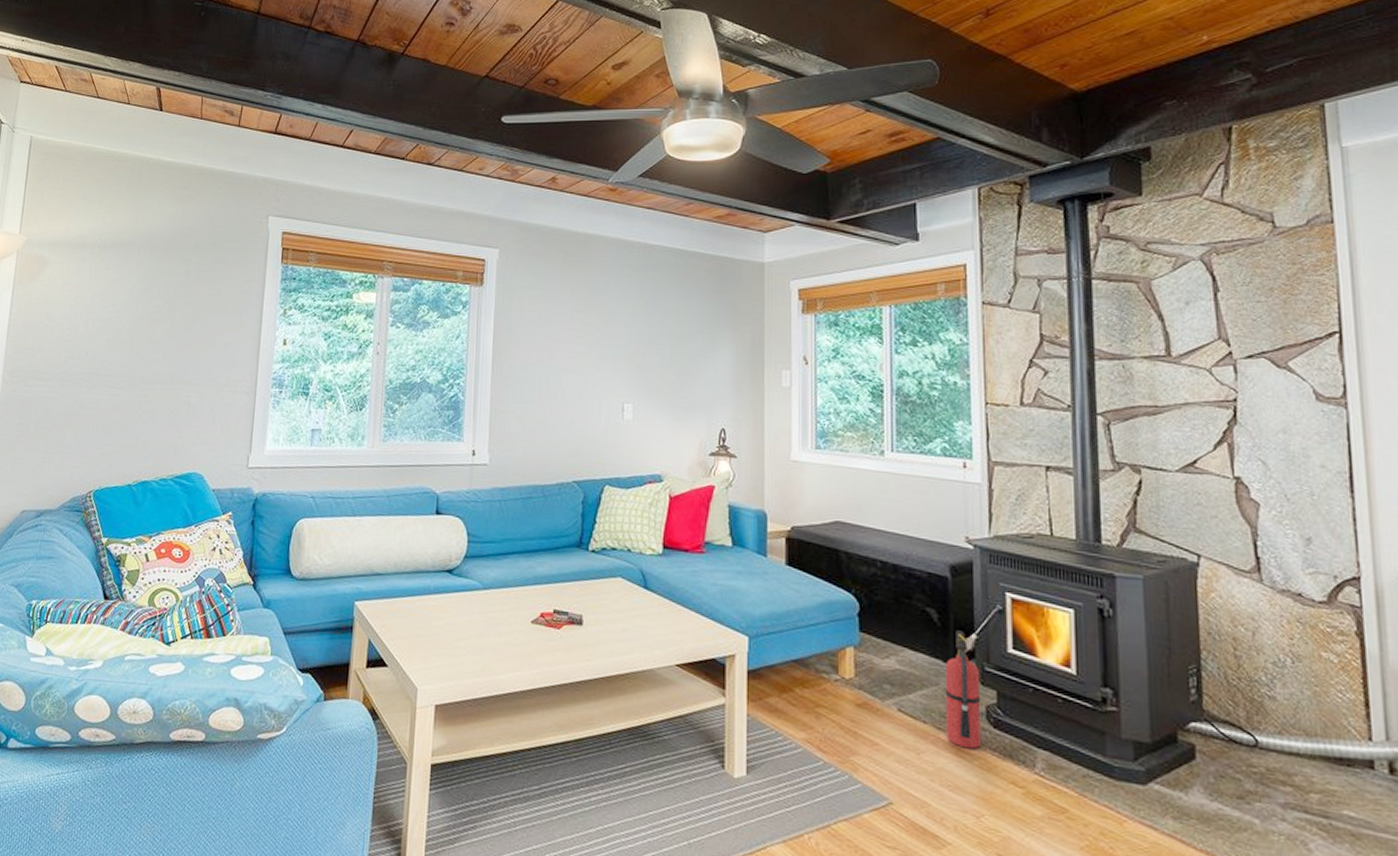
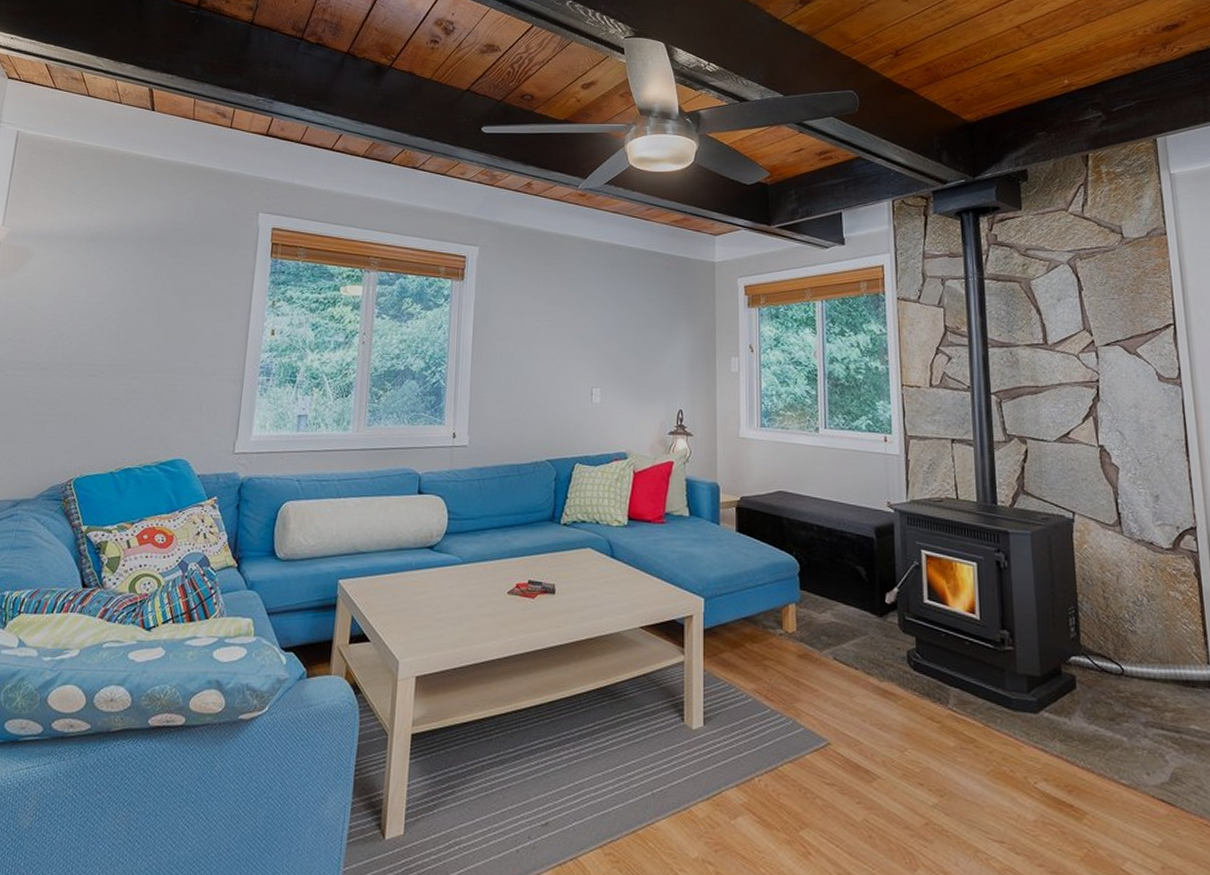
fire extinguisher: present [945,630,982,749] -> none [872,585,904,690]

